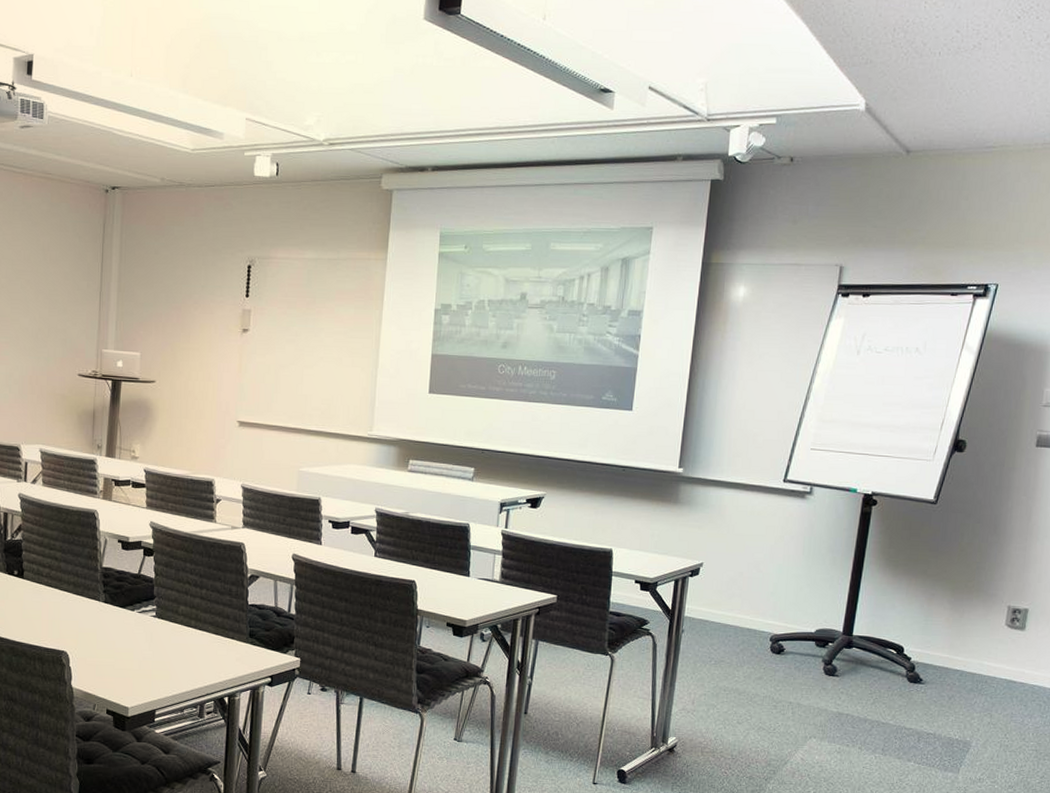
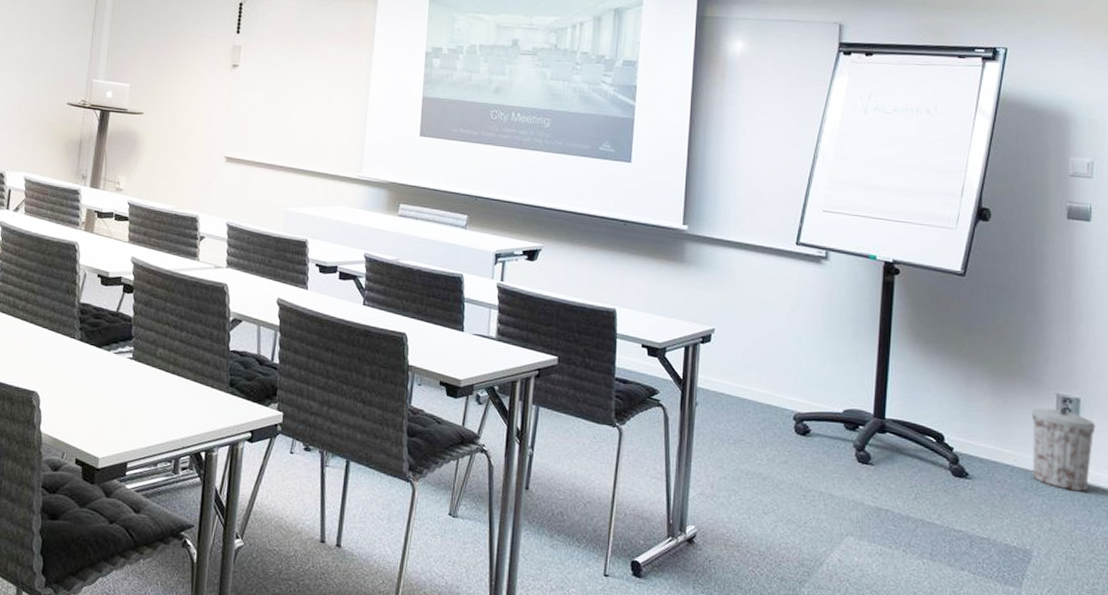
trash can: none [978,619,1040,690] -> present [1032,408,1096,492]

